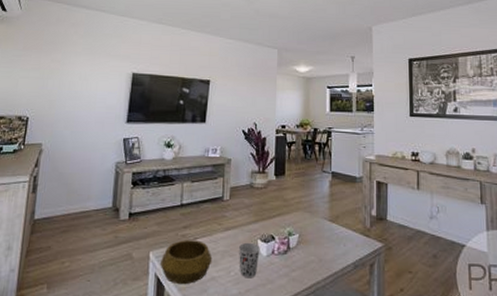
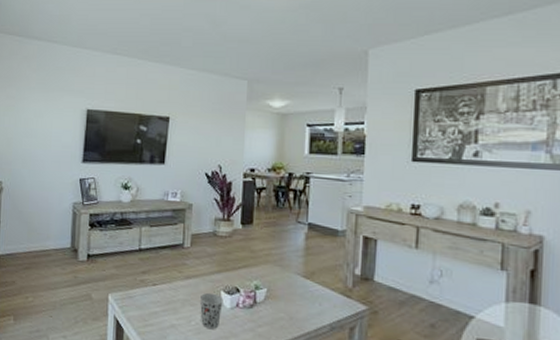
decorative bowl: present [160,240,213,285] -> none [119,285,172,330]

